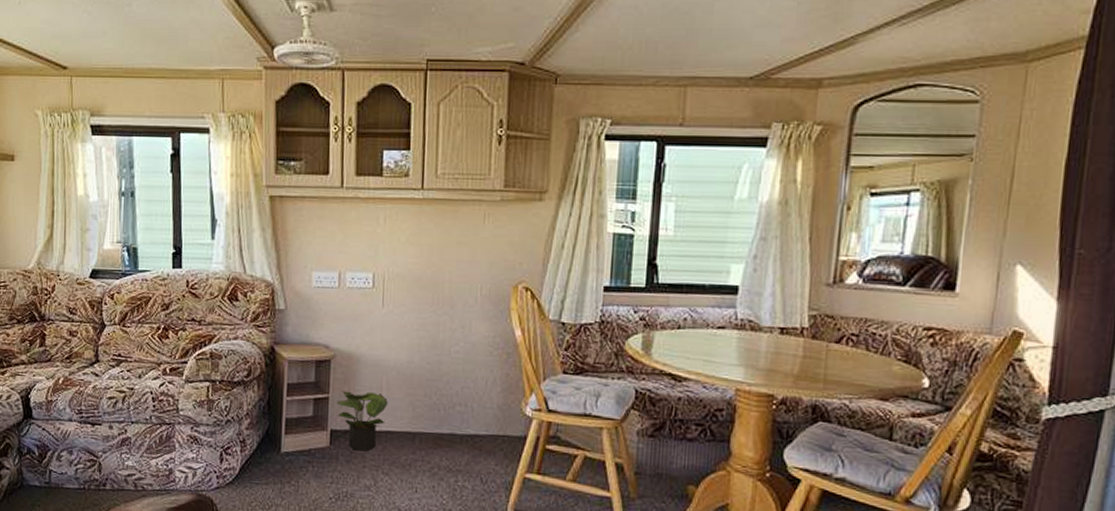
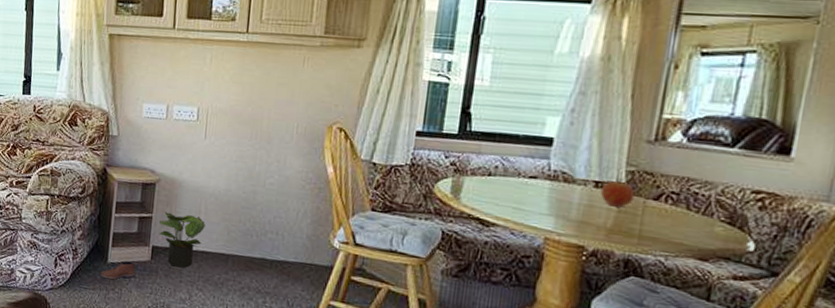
shoe: none [273,448,314,472] -> present [100,260,137,280]
fruit: none [785,324,818,353] -> present [600,179,635,207]

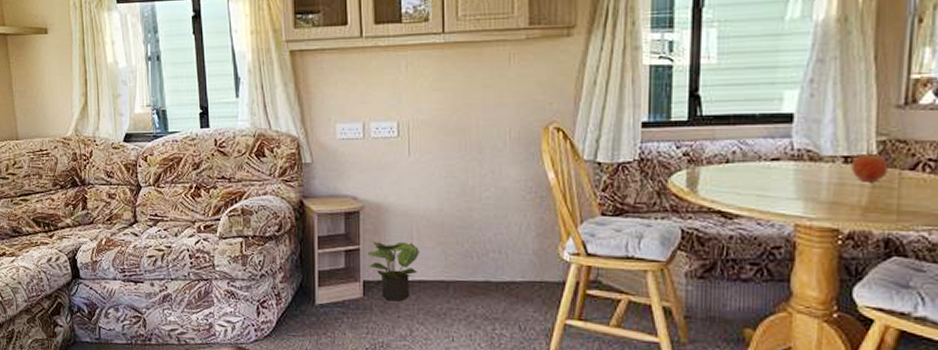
shoe: present [100,260,137,280] -> none [308,300,348,323]

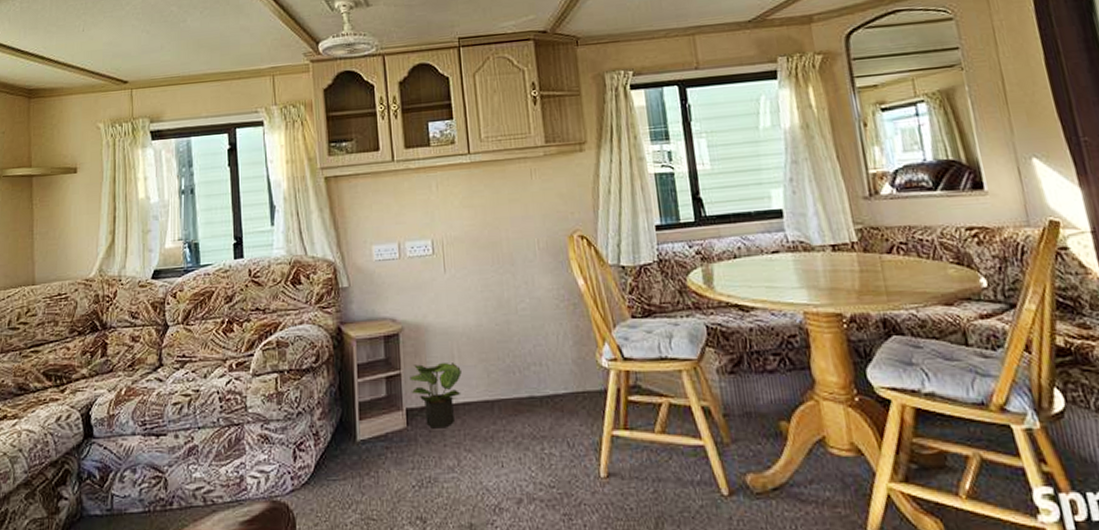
fruit: present [850,151,889,182] -> none [838,238,871,267]

